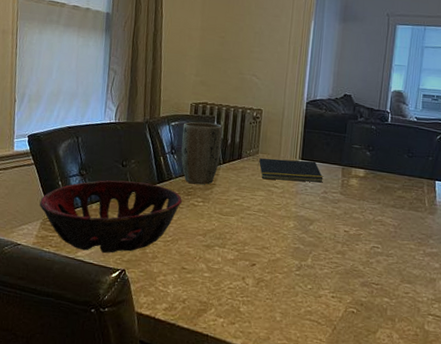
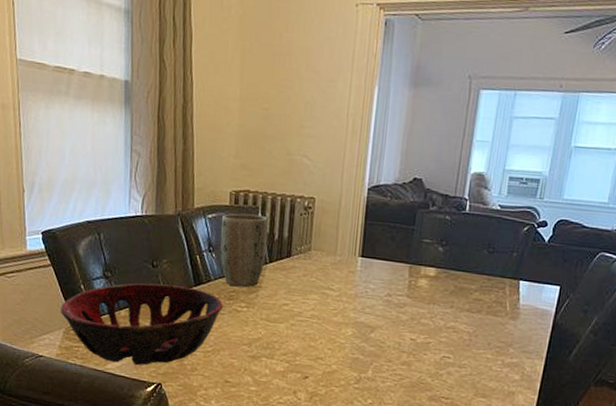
notepad: present [257,158,323,183] -> none [310,255,387,284]

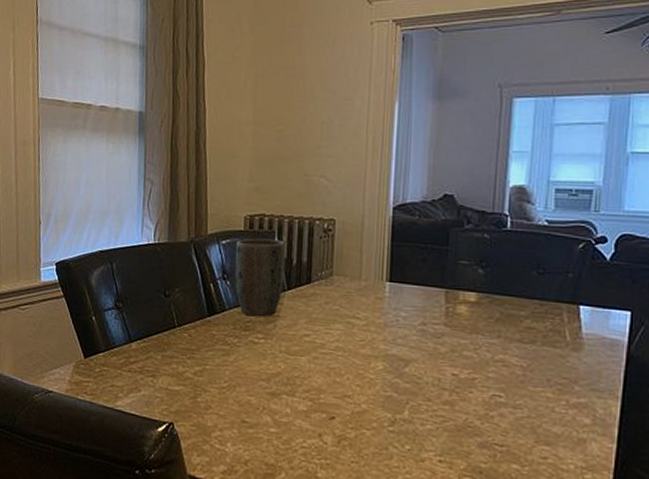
decorative bowl: present [61,283,223,366] -> none [72,313,239,403]

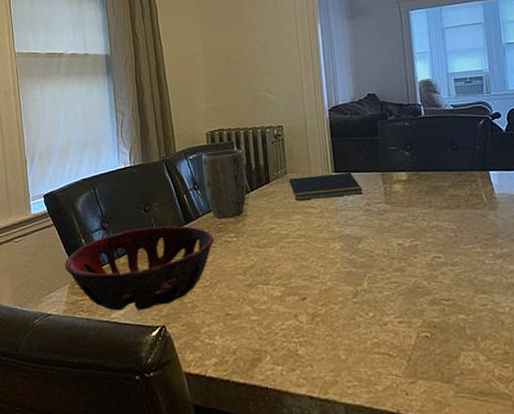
decorative bowl: none [72,313,239,403] -> present [65,226,214,311]
notepad: none [332,281,420,311] -> present [288,172,363,200]

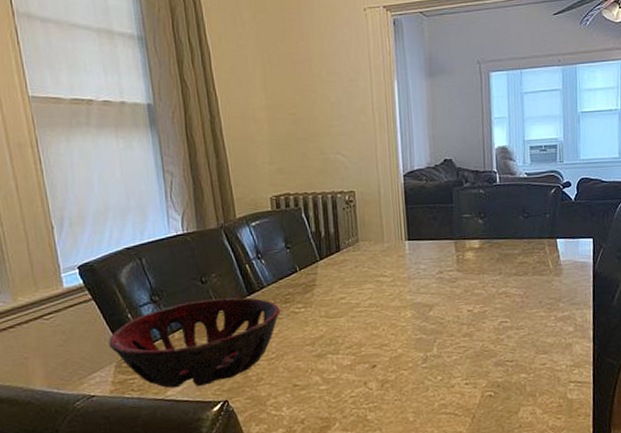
plant pot: present [201,149,247,219] -> none [265,215,316,289]
notepad: present [288,172,363,200] -> none [360,240,436,269]

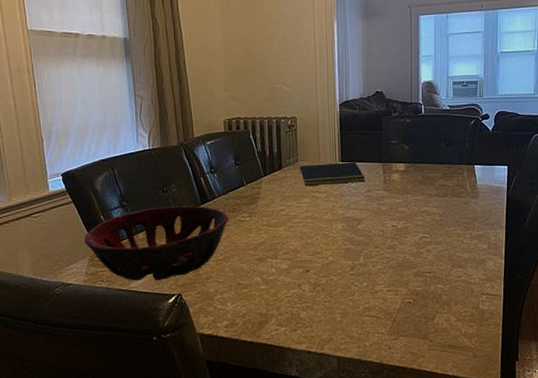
notepad: none [360,240,436,269] -> present [299,162,365,185]

